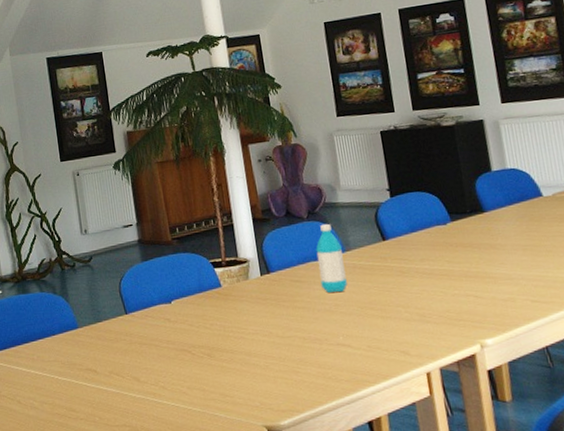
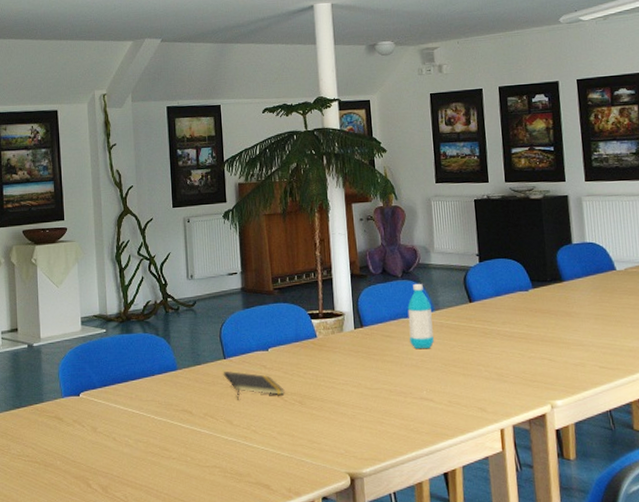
notepad: none [125,326,191,356] -> present [223,371,285,400]

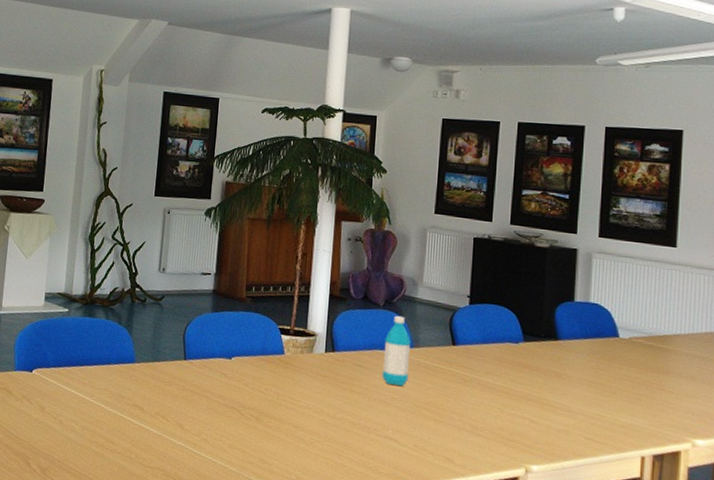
notepad: present [223,371,285,400] -> none [181,372,242,408]

